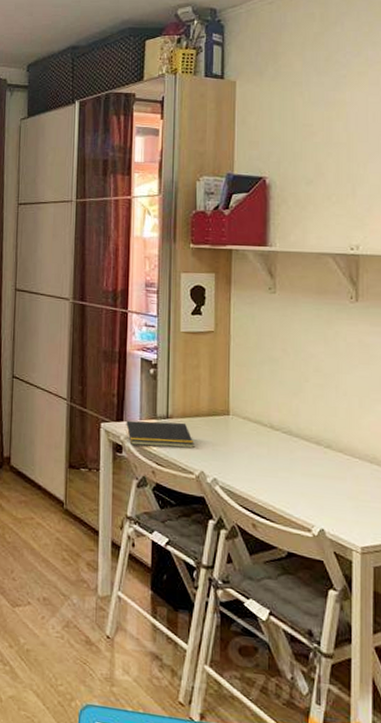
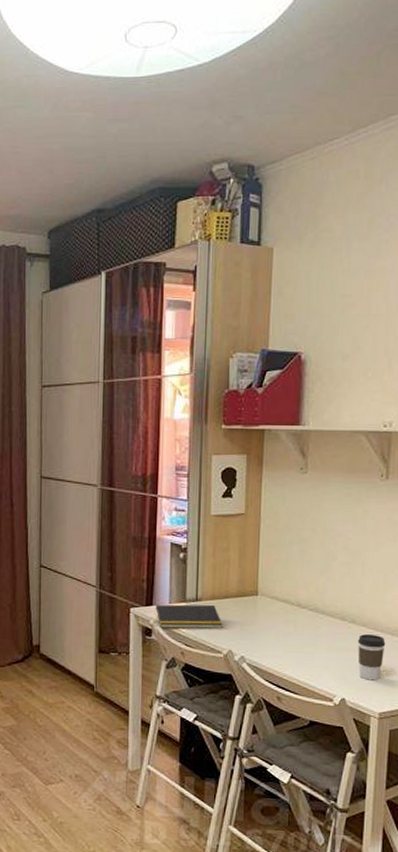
coffee cup: none [335,461,364,512] -> present [358,634,386,681]

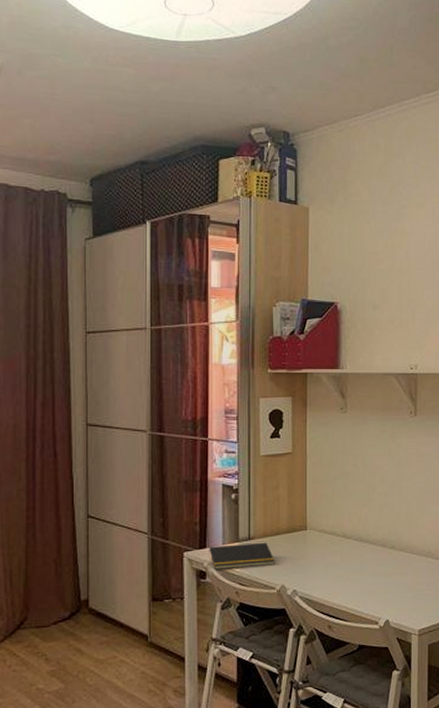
coffee cup: present [358,634,386,681] -> none [398,558,421,601]

